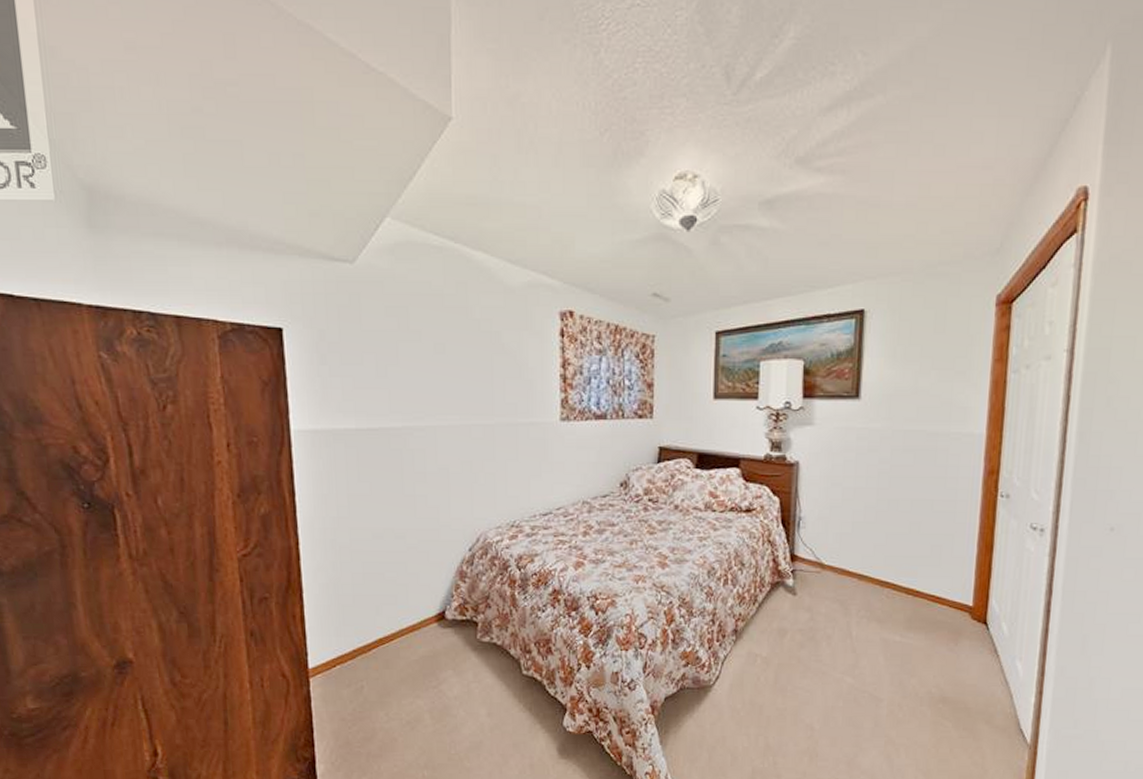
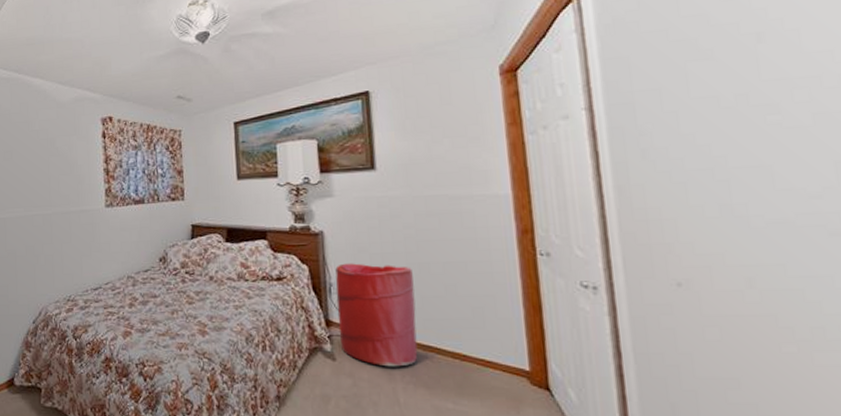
laundry hamper: none [802,497,882,602] -> present [335,263,418,367]

